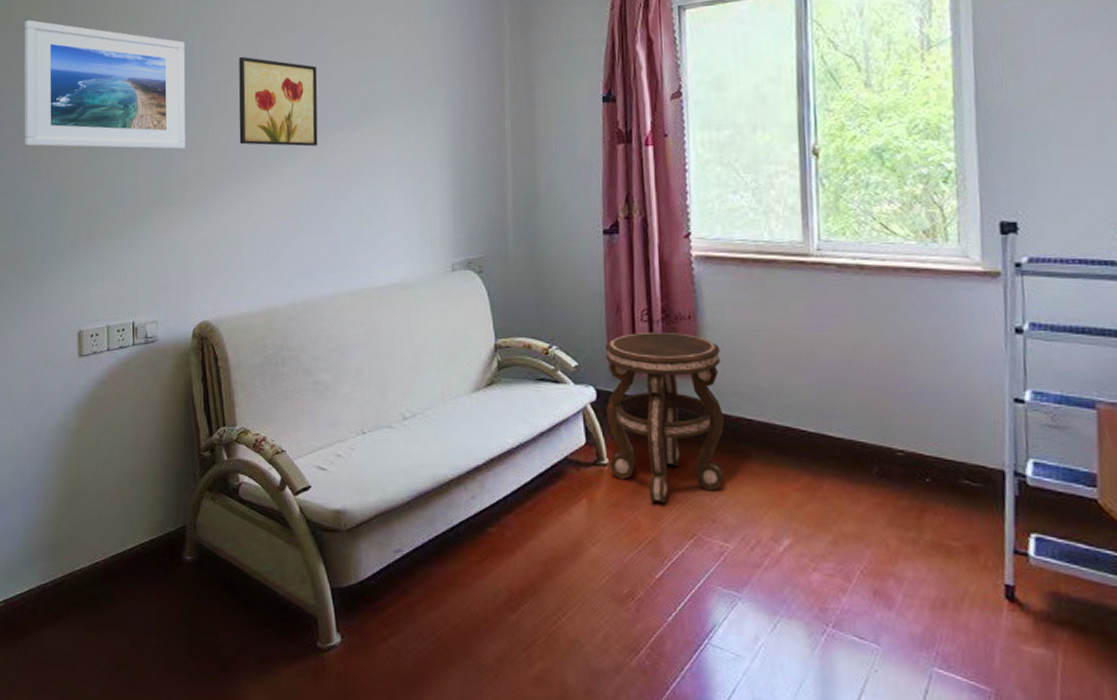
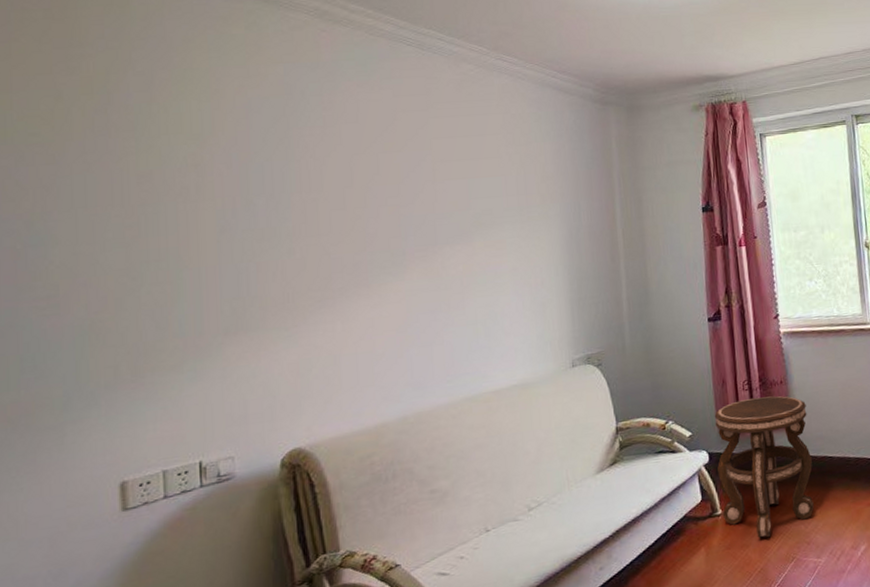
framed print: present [24,20,186,150] -> none [29,136,266,280]
wall art: present [239,56,318,147] -> none [330,176,427,264]

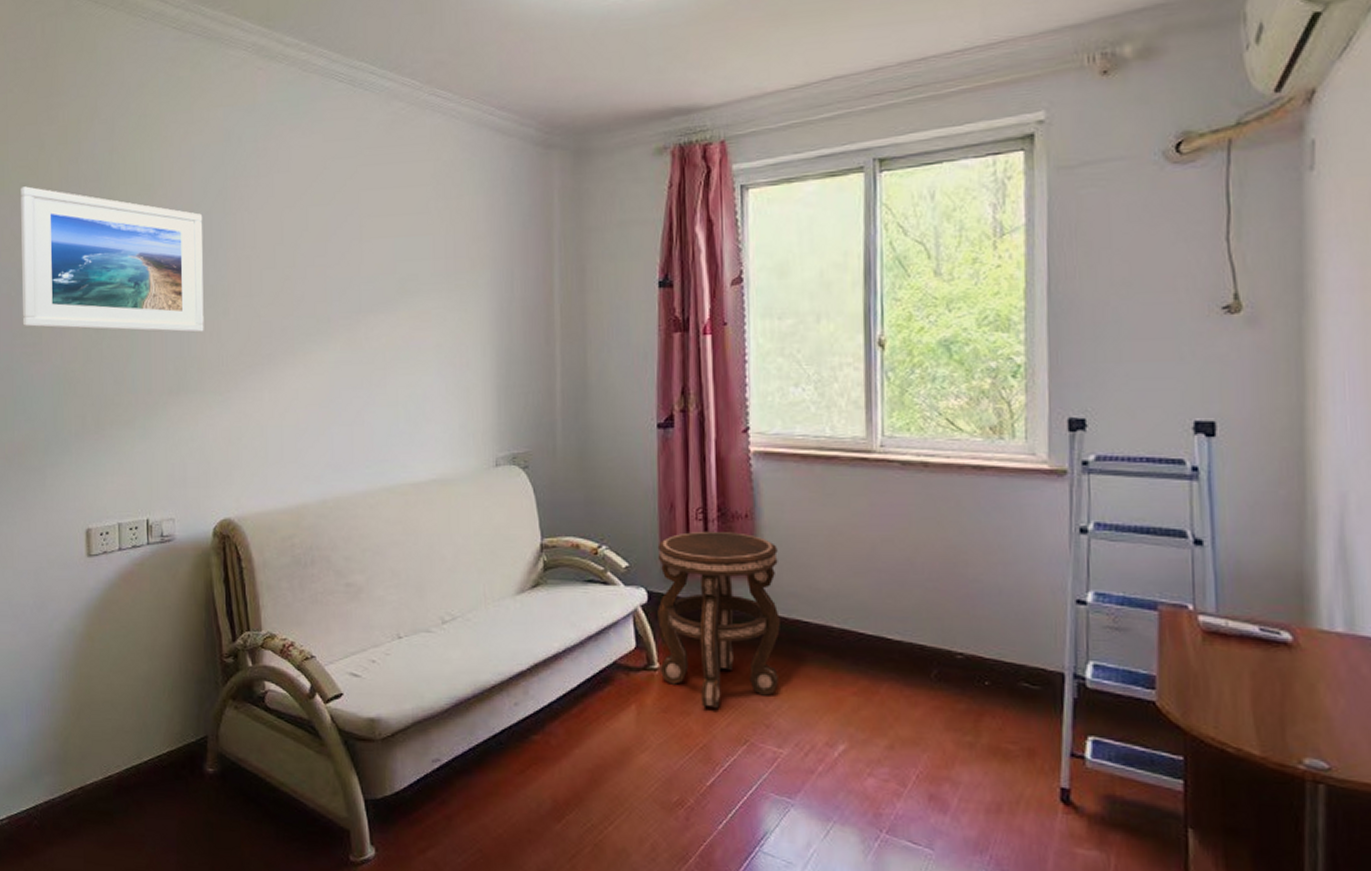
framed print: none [29,136,266,280] -> present [21,186,204,333]

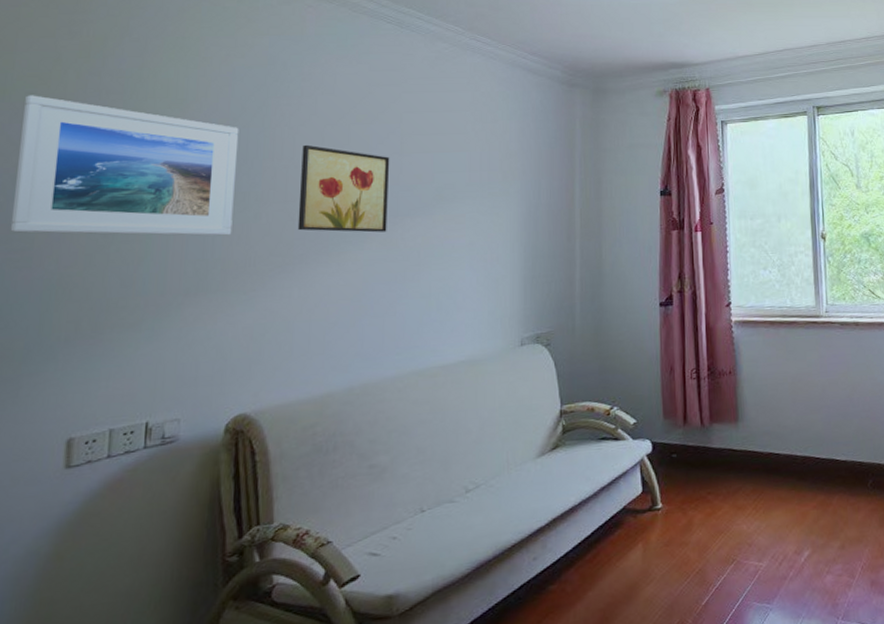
wall art: none [263,231,351,331] -> present [297,144,390,233]
side table: present [657,532,780,709] -> none [660,386,758,537]

